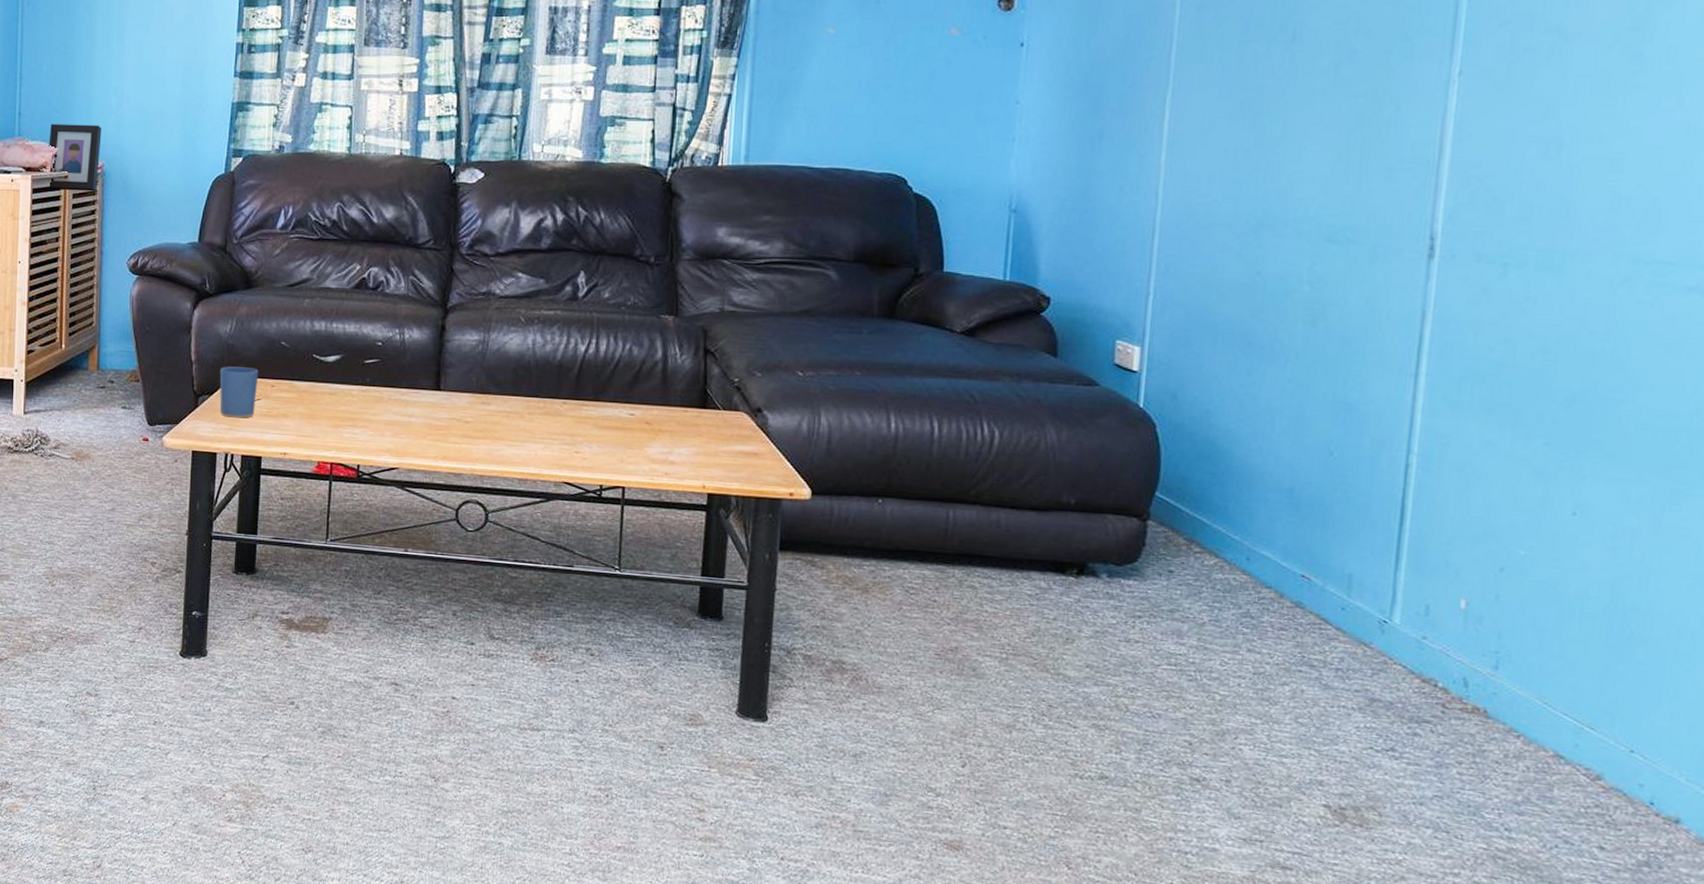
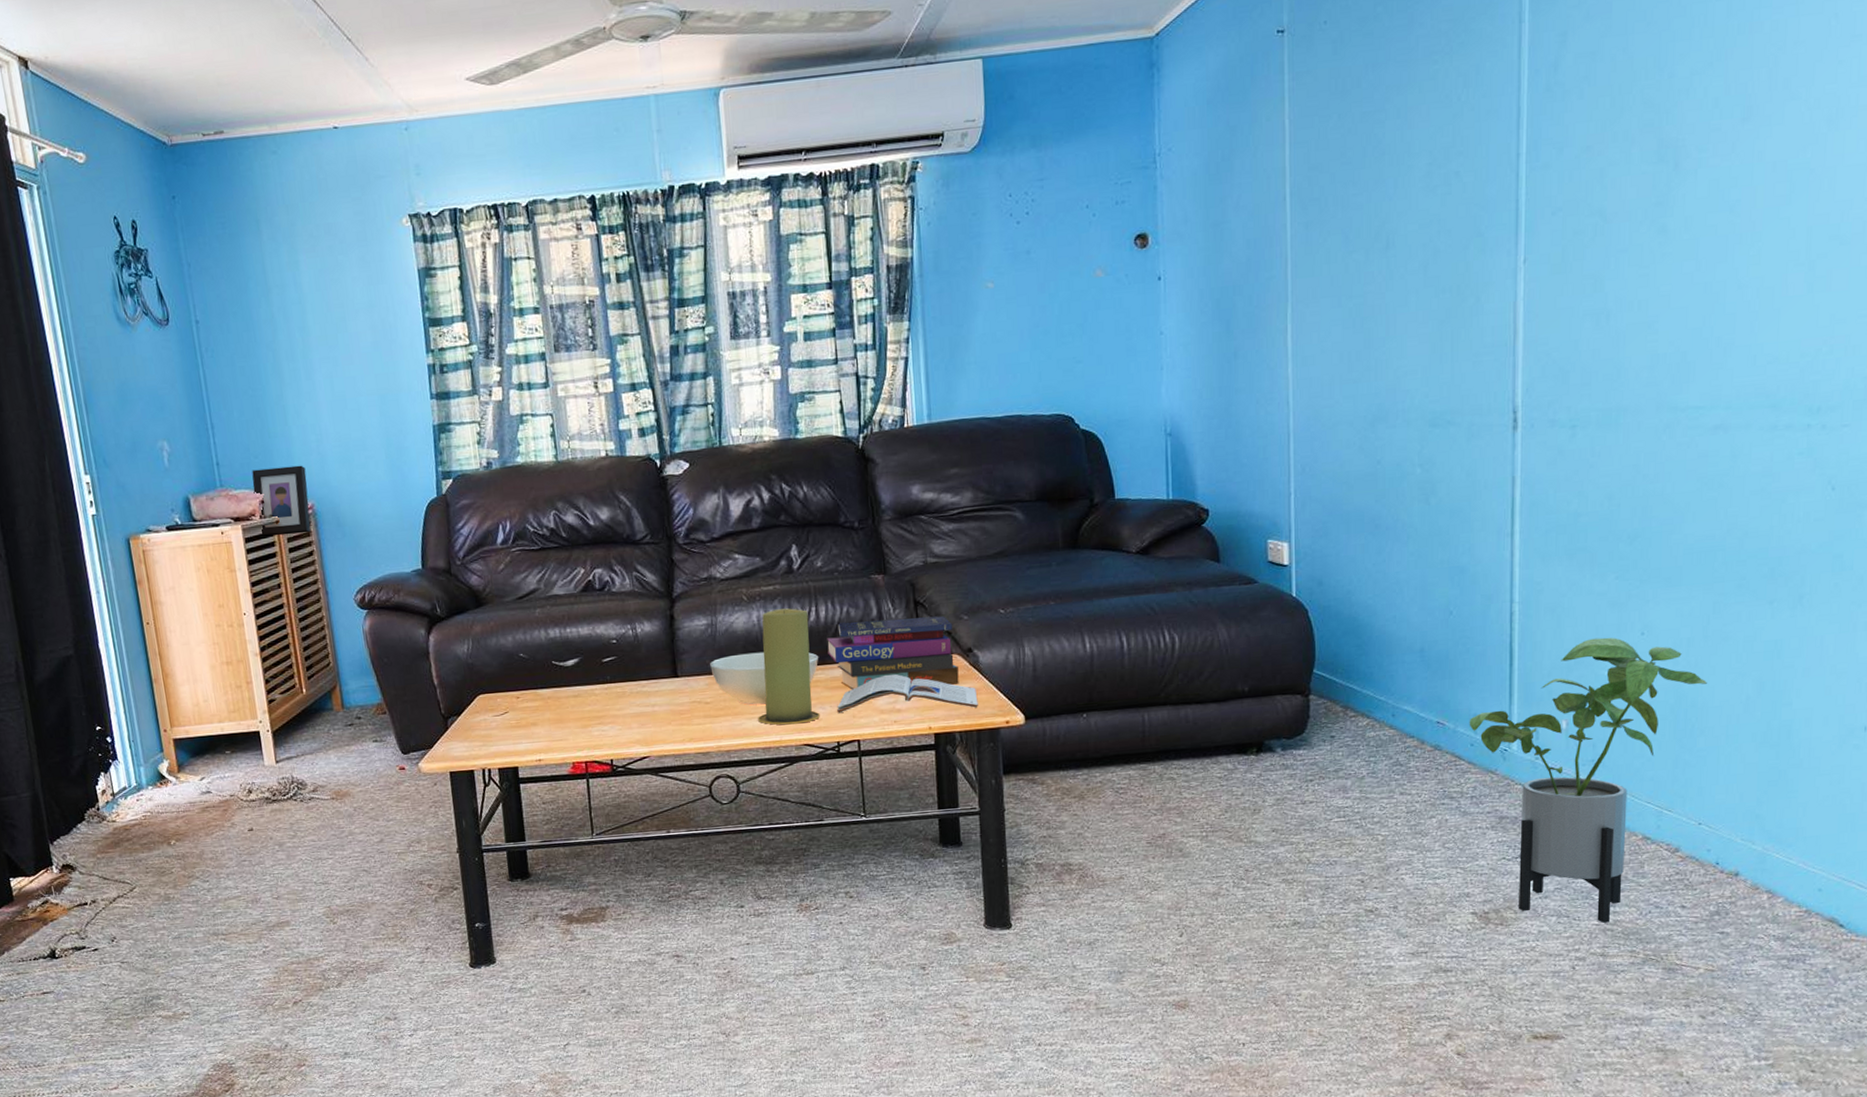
mug: present [219,366,259,418] -> none [463,683,505,734]
bowl: none [474,376,593,433] -> present [709,652,819,706]
candle: none [518,336,588,460] -> present [758,608,821,725]
books: none [603,360,744,445] -> present [827,615,959,690]
magazine: none [605,422,761,473] -> present [837,673,978,714]
house plant: none [1341,509,1655,849] -> present [1469,637,1707,923]

